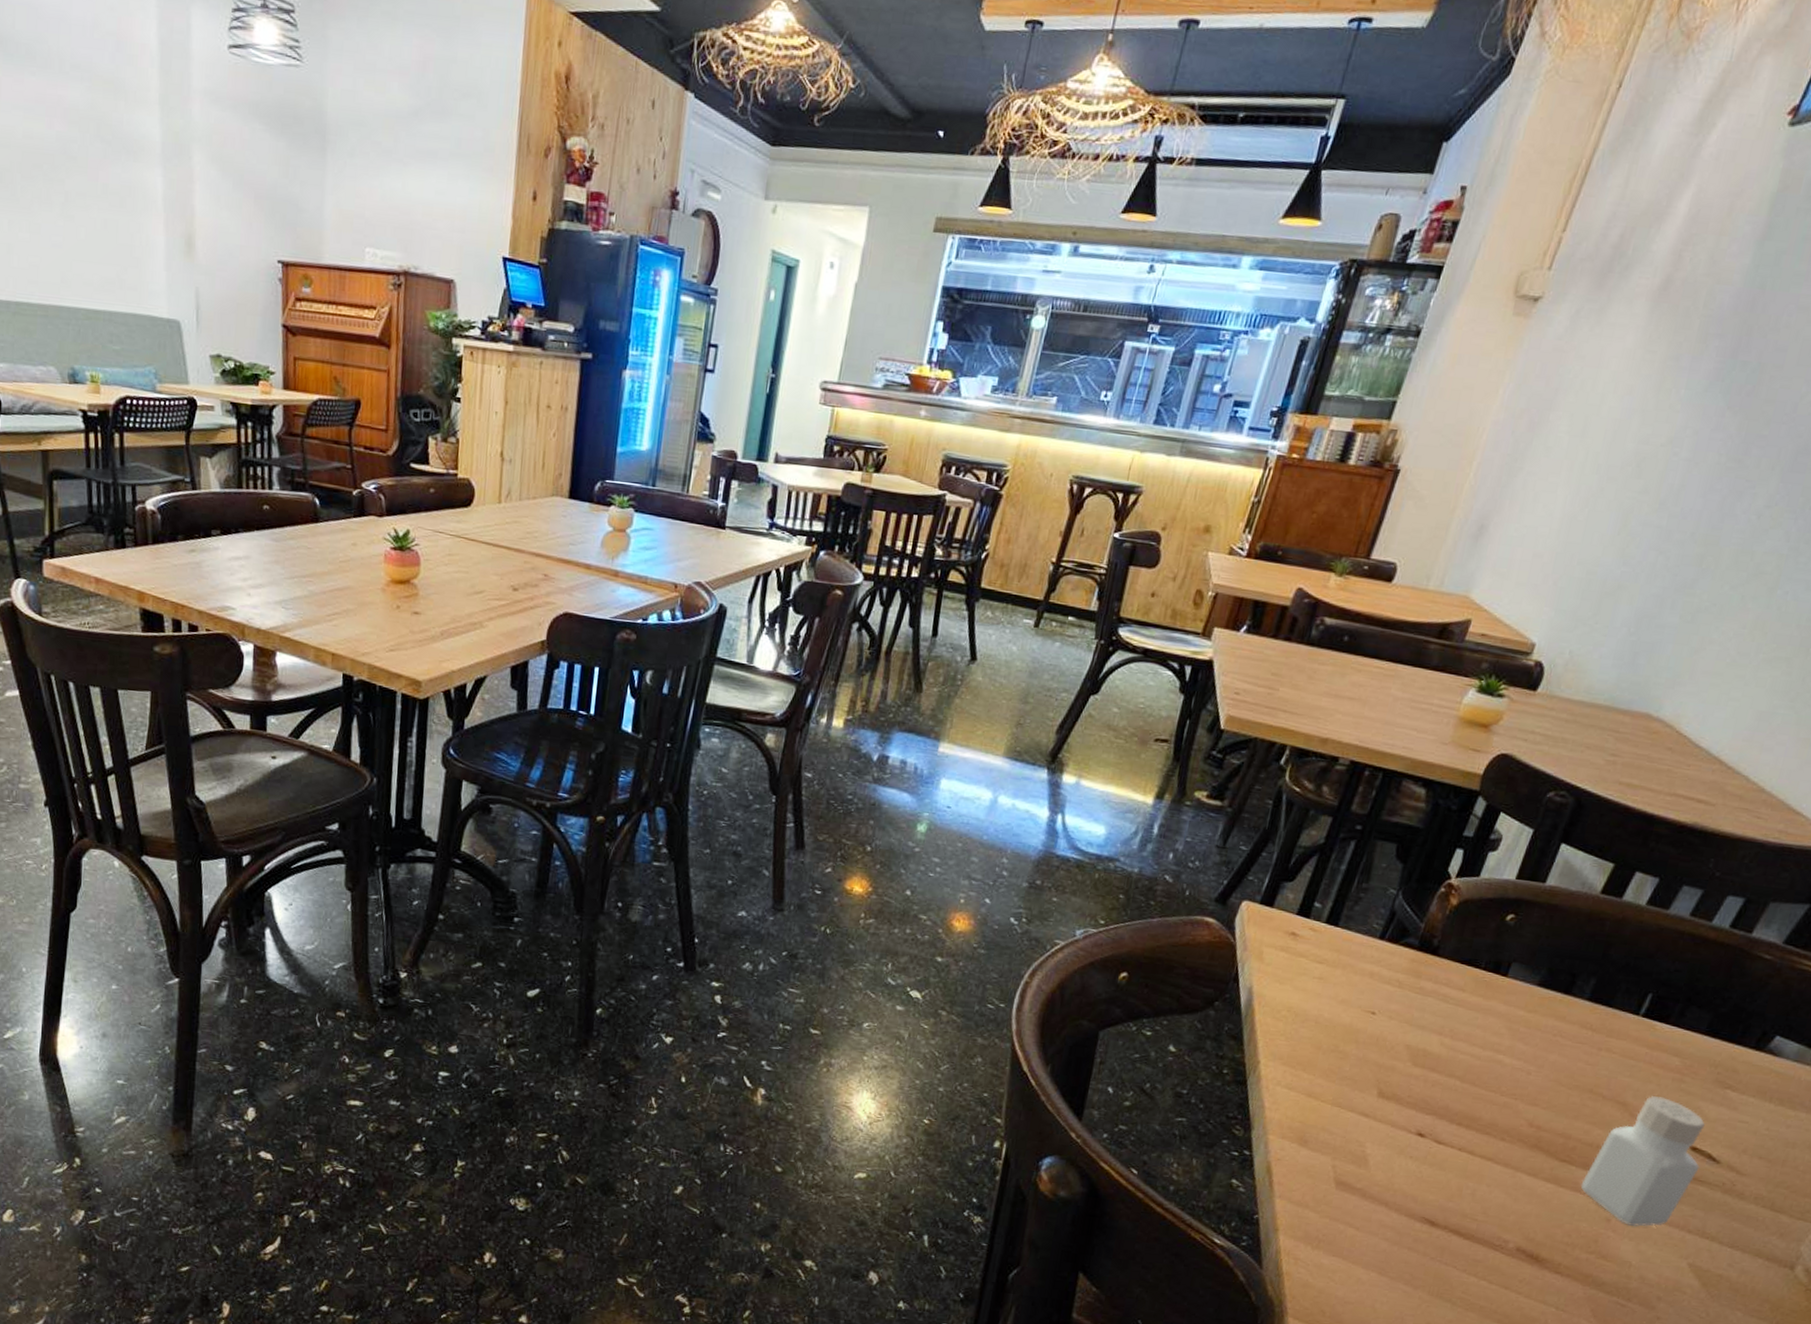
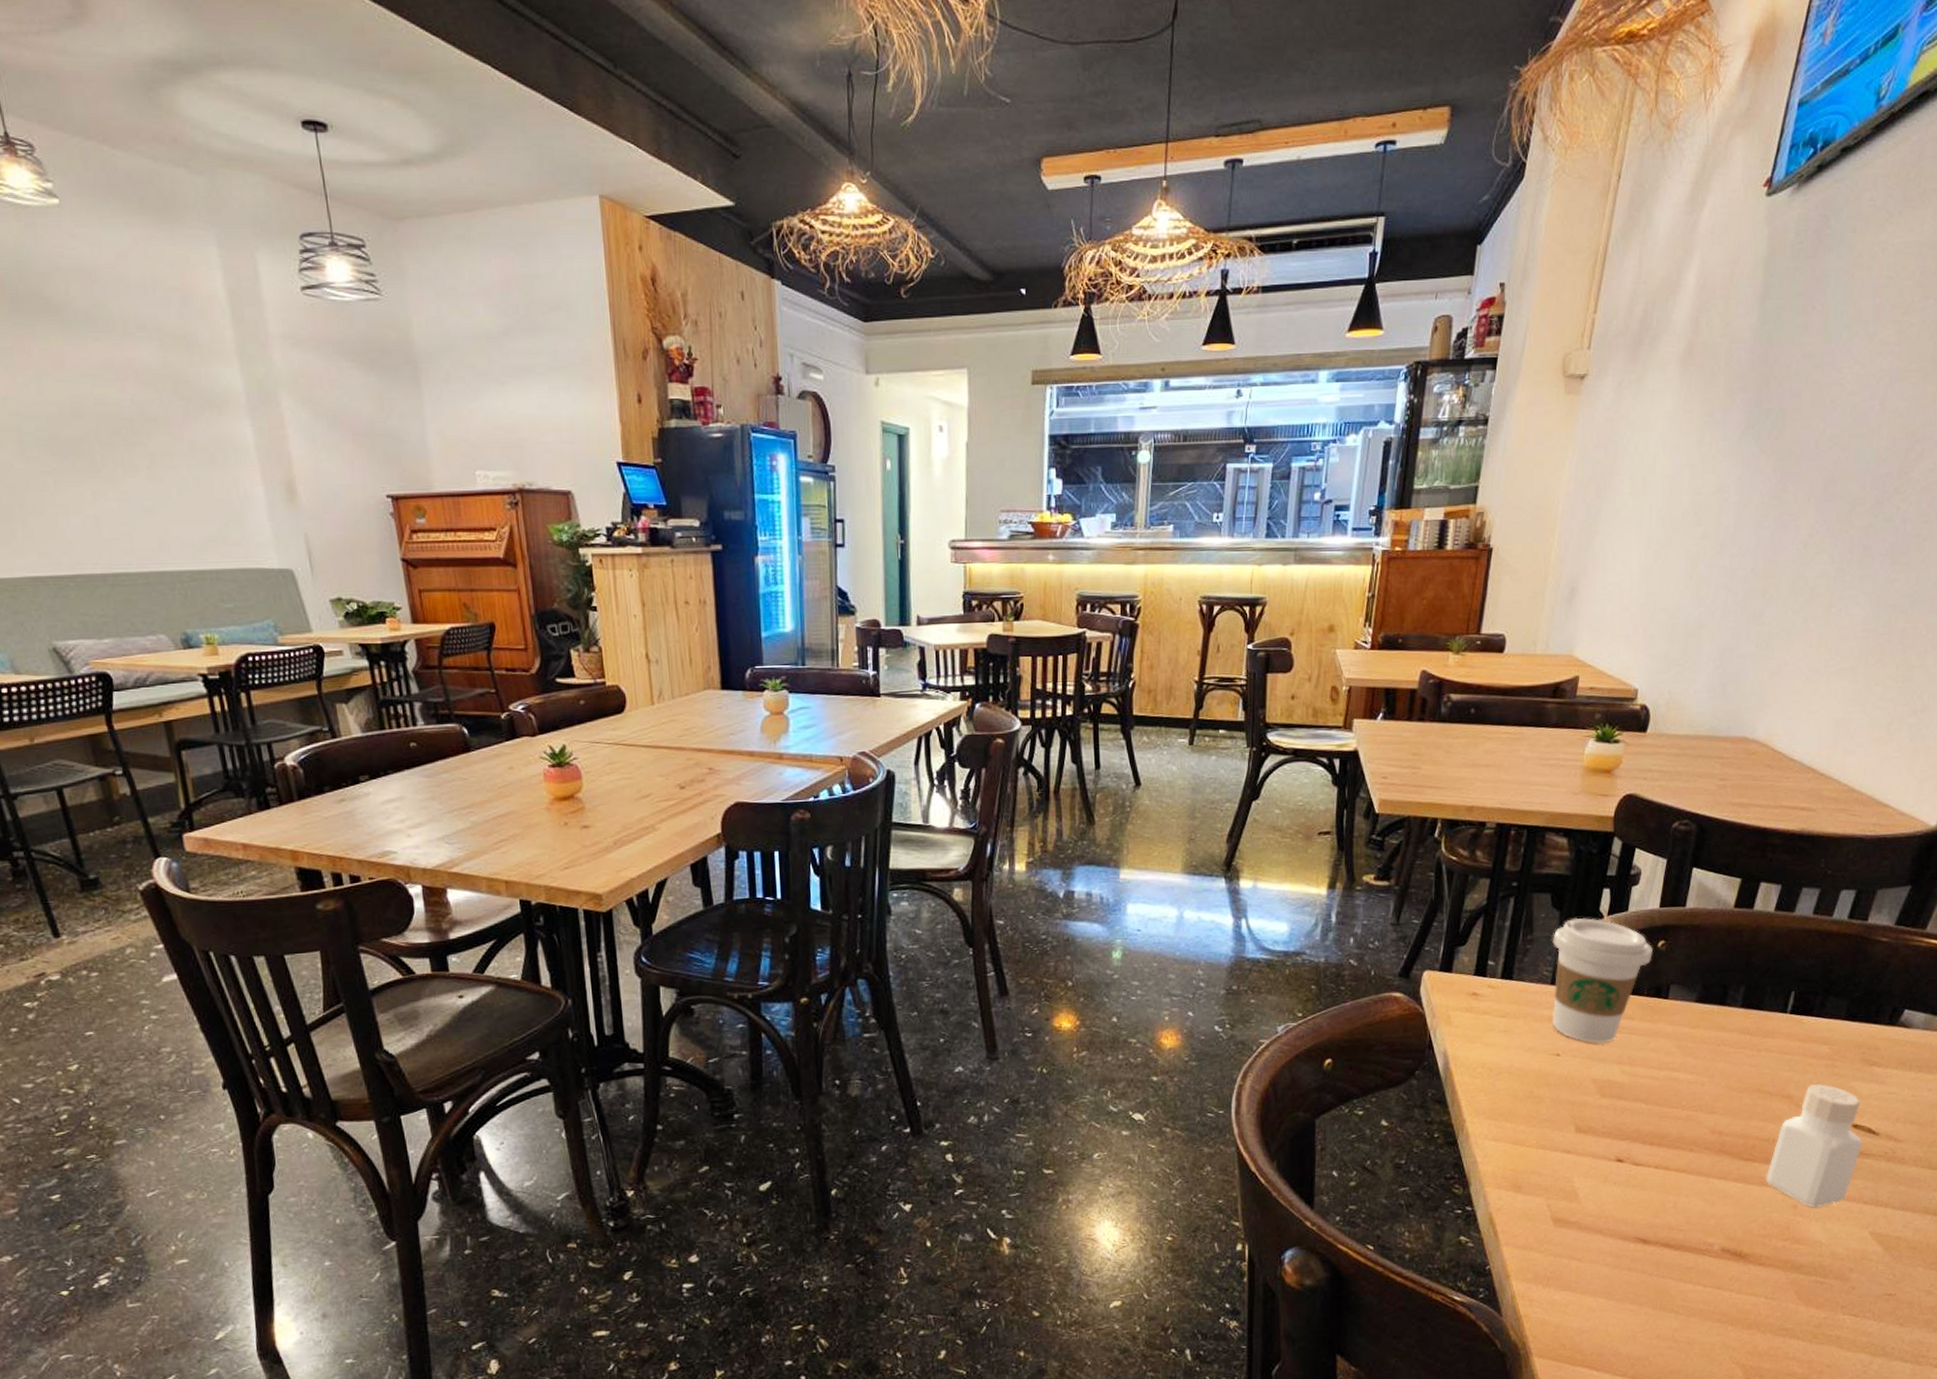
coffee cup: none [1373,873,1500,1010] -> present [1553,917,1653,1043]

